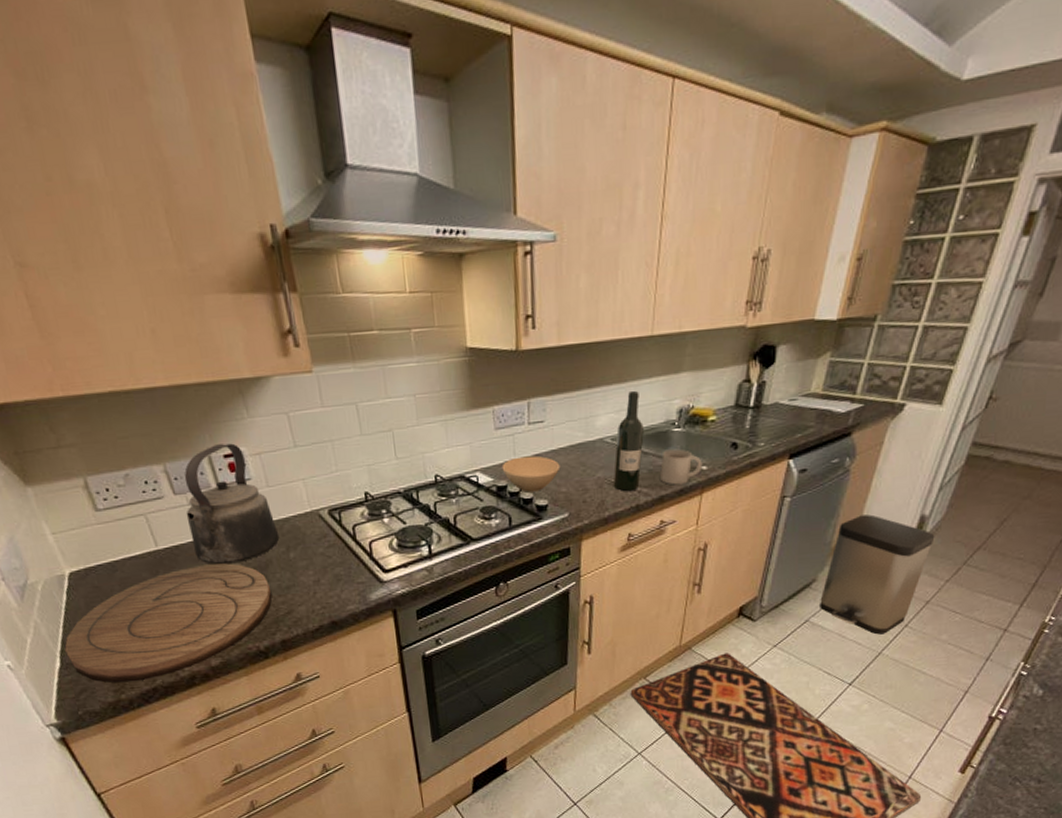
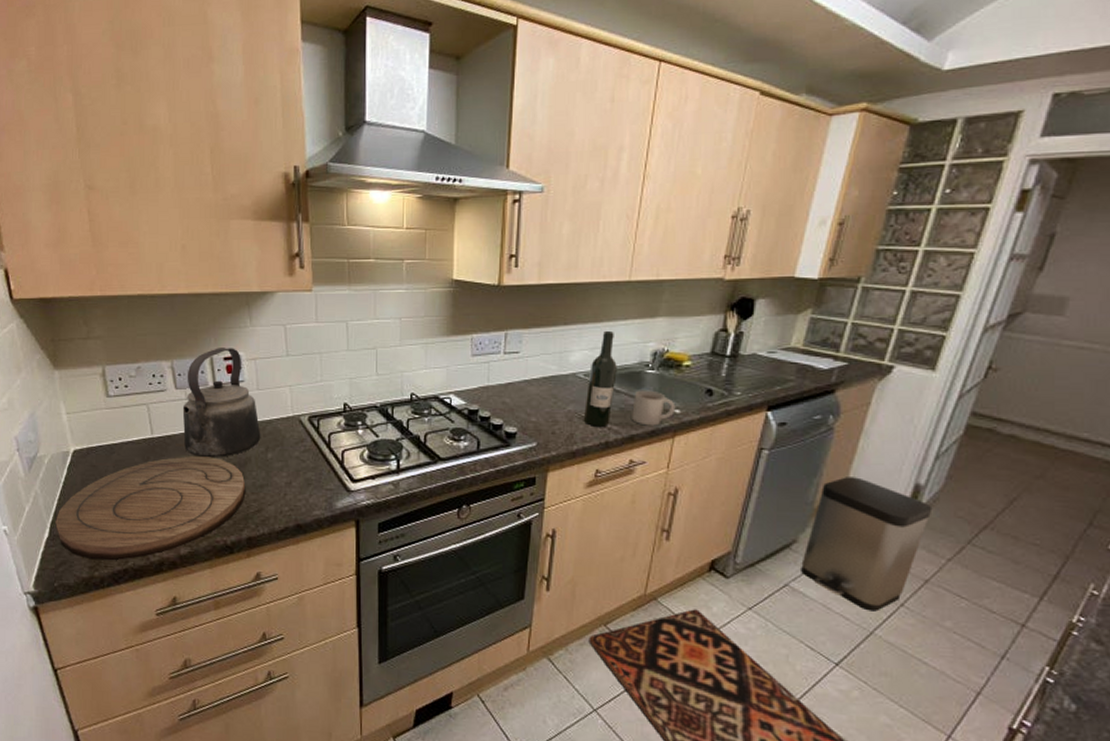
bowl: present [501,456,561,493] -> none [475,384,532,419]

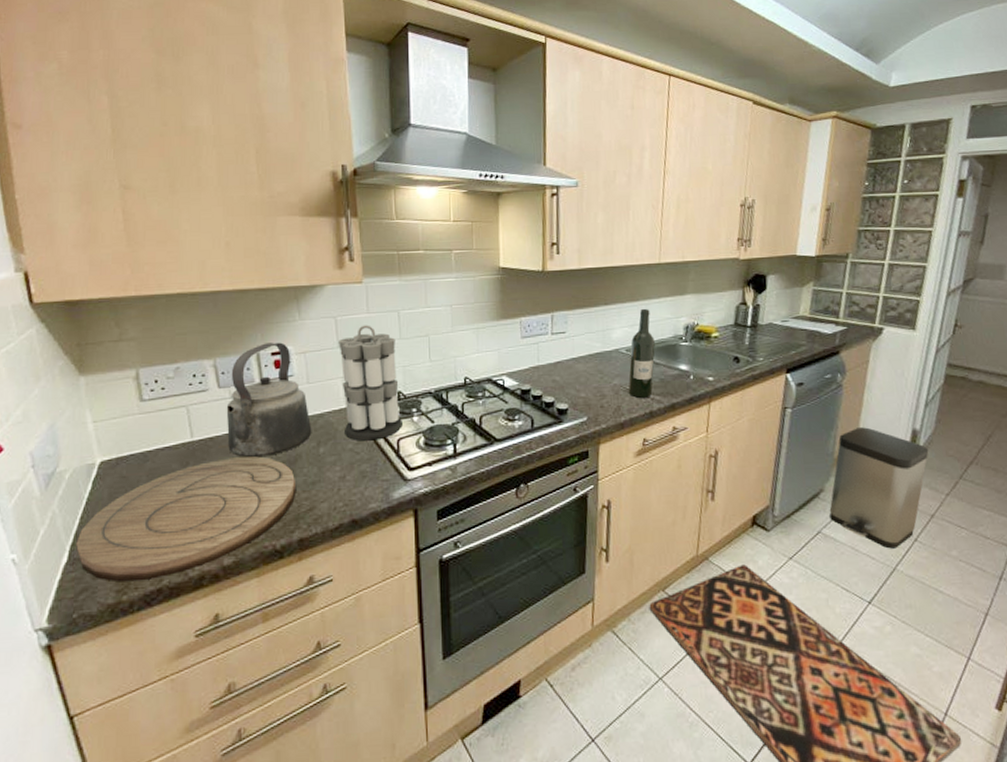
spice rack: none [287,334,347,450] -> present [339,325,402,441]
mug: present [630,390,676,426] -> none [670,361,709,394]

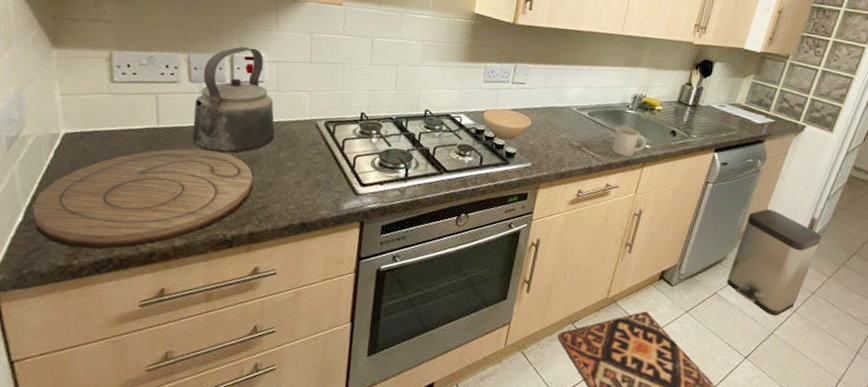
spice rack: present [339,325,402,441] -> none [305,45,366,154]
bowl: none [526,363,580,396] -> present [483,108,532,140]
wine bottle: present [628,308,655,399] -> none [572,73,605,155]
mug: none [670,361,709,394] -> present [610,126,647,157]

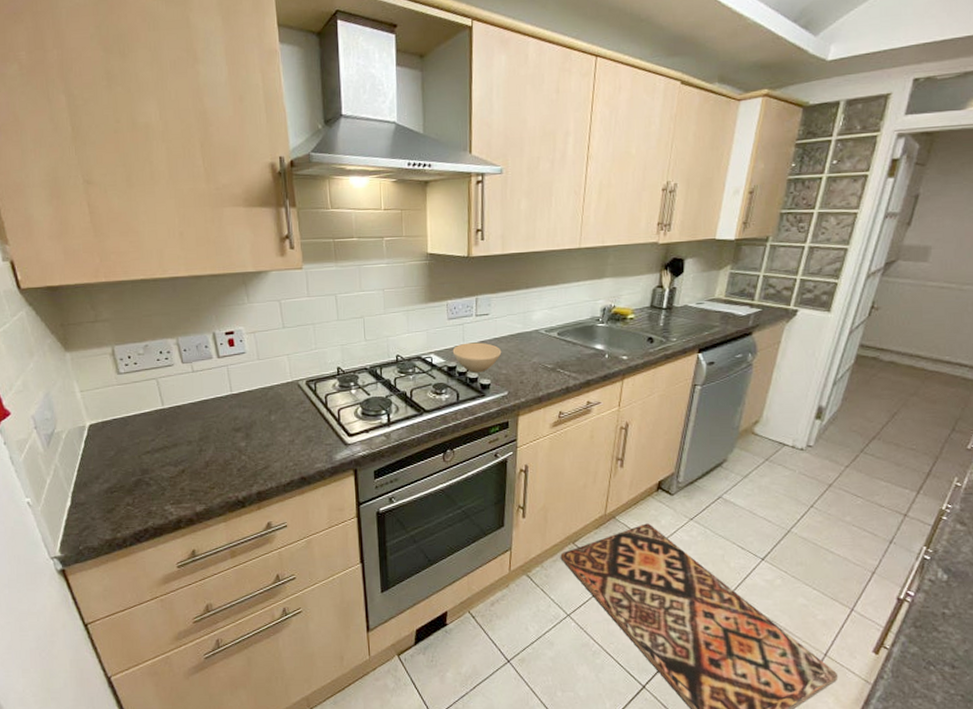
cutting board: present [32,148,254,249] -> none [76,422,253,523]
kettle: present [192,46,275,153] -> none [190,323,264,423]
mug: present [610,126,647,157] -> none [586,341,623,372]
pedal bin: present [727,209,822,316] -> none [731,404,833,513]

